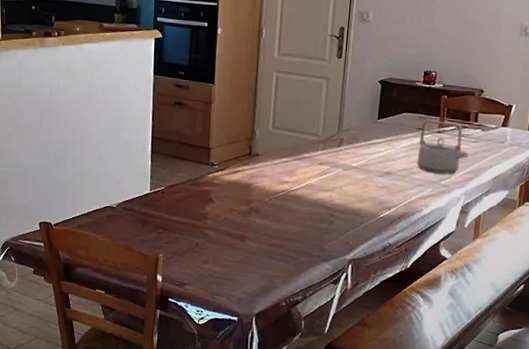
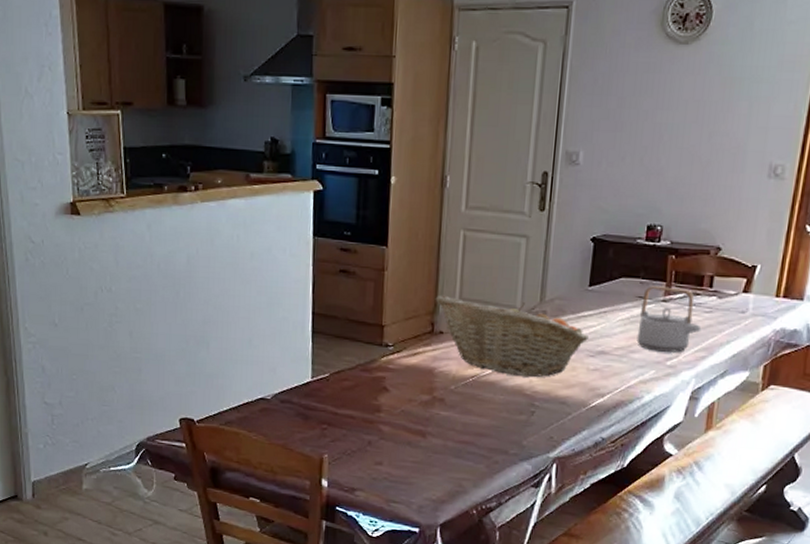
fruit basket: none [252,124,378,193] -> present [435,295,589,378]

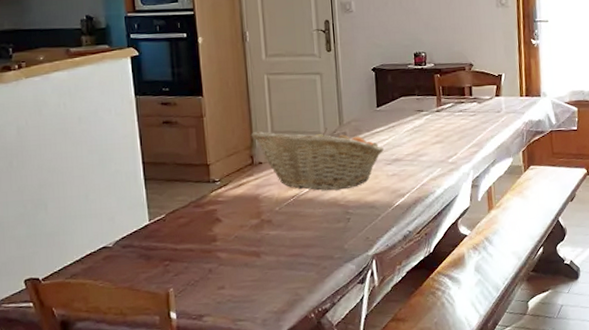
teapot: present [637,286,702,353] -> none [420,99,470,153]

